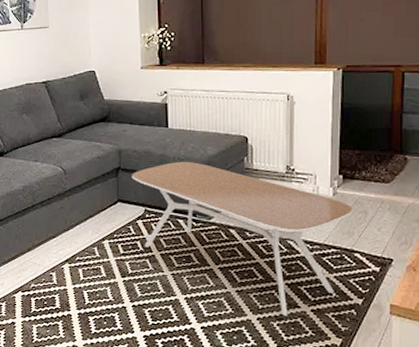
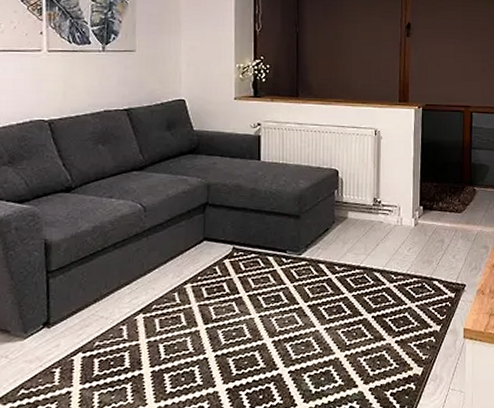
coffee table: present [132,161,353,316] -> none [220,195,432,350]

